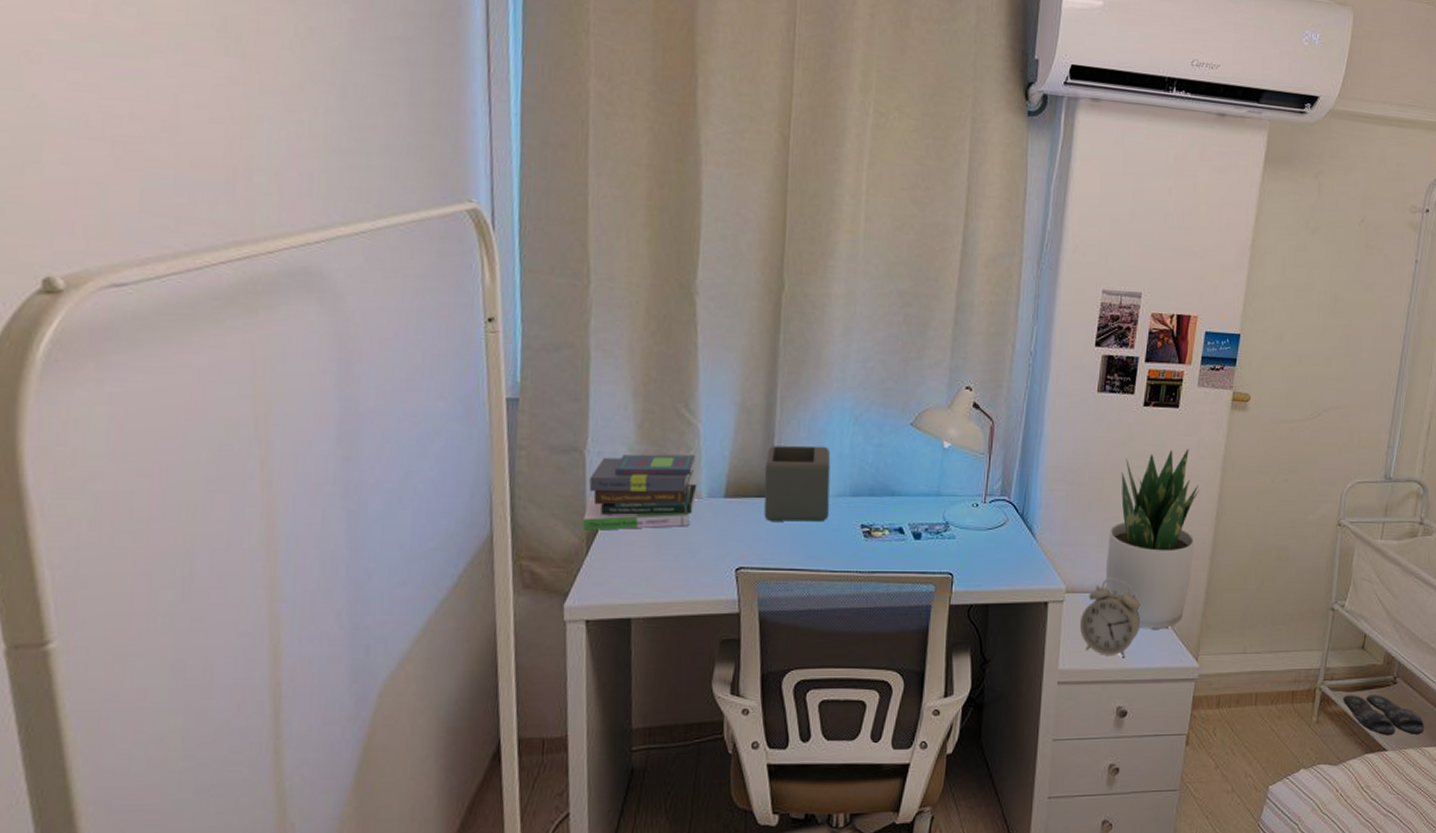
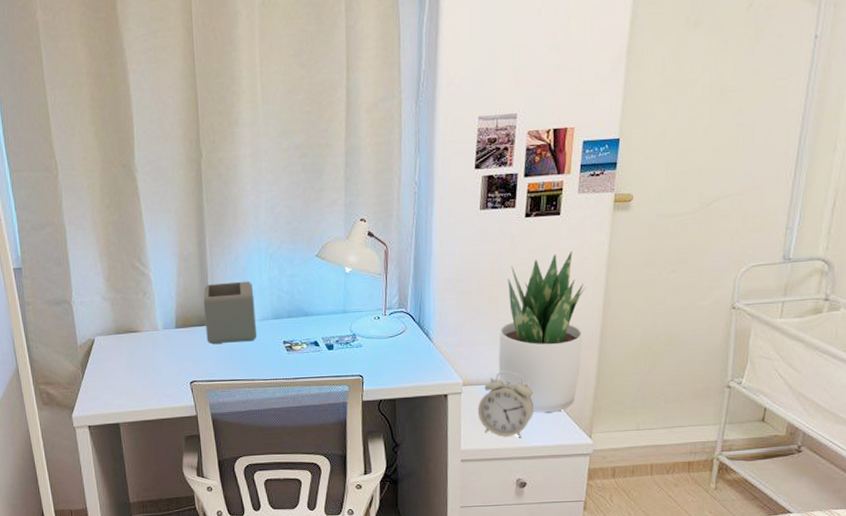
books: present [583,454,698,531] -> none [77,298,155,361]
slippers: present [1344,695,1425,735] -> none [743,462,834,499]

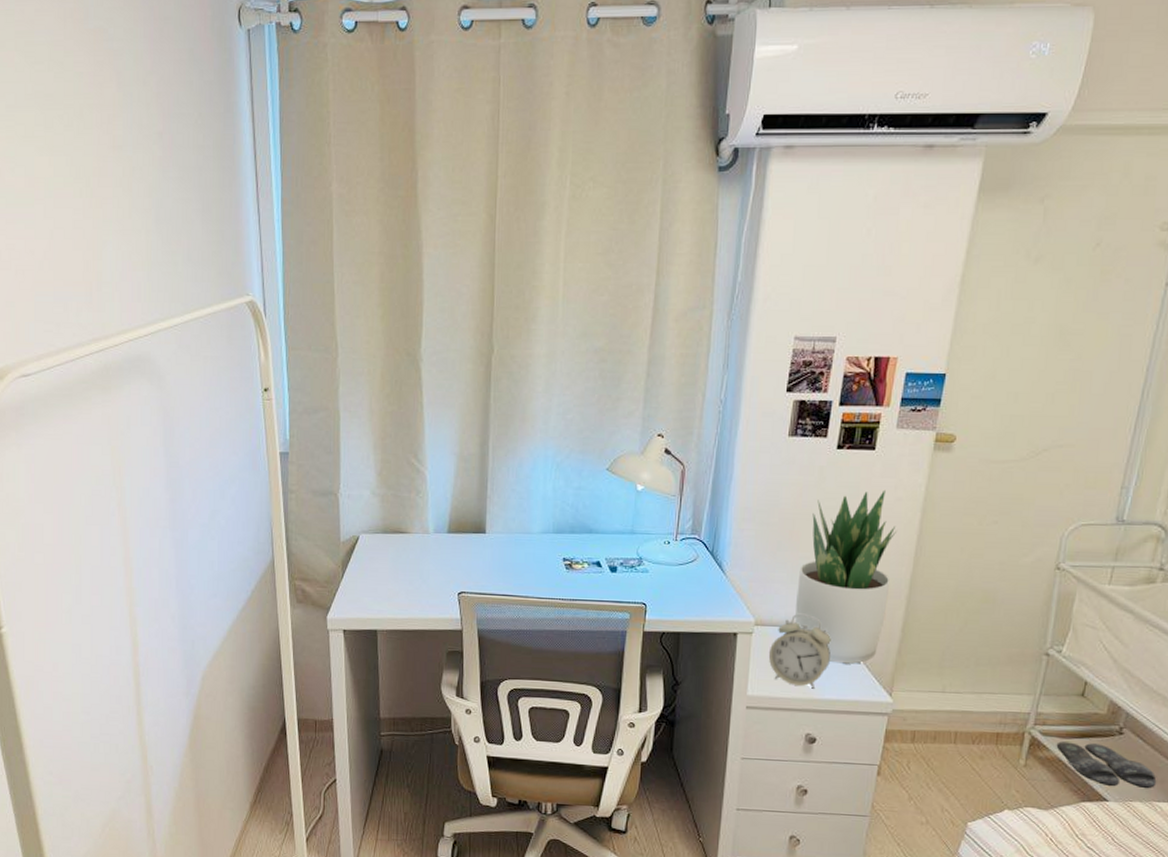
desk organizer: present [203,281,256,344] -> none [480,489,536,555]
slippers: none [743,462,834,499] -> present [1057,741,1157,788]

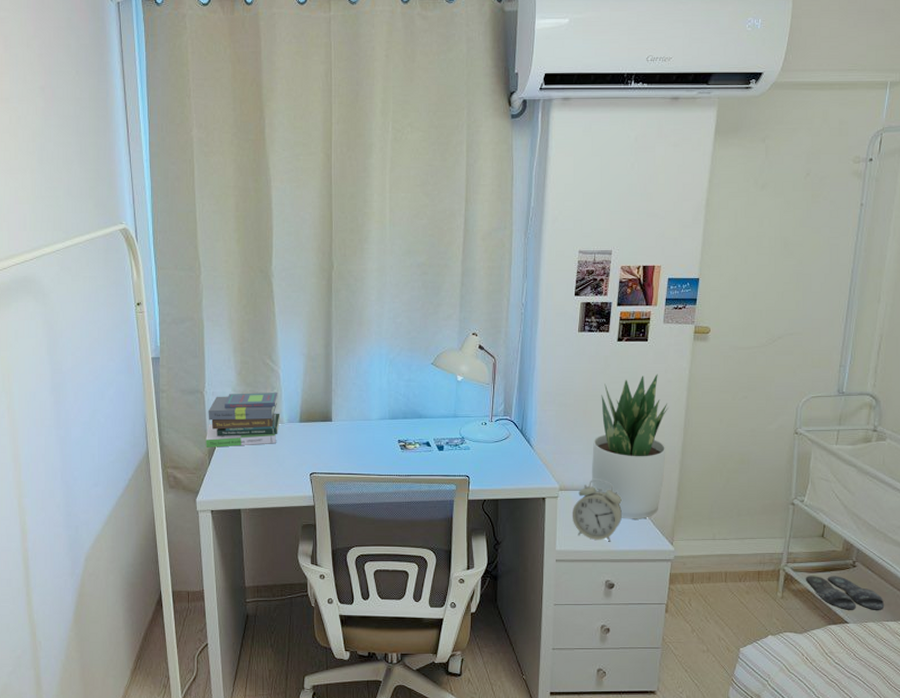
books: none [339,496,426,559] -> present [206,393,280,447]

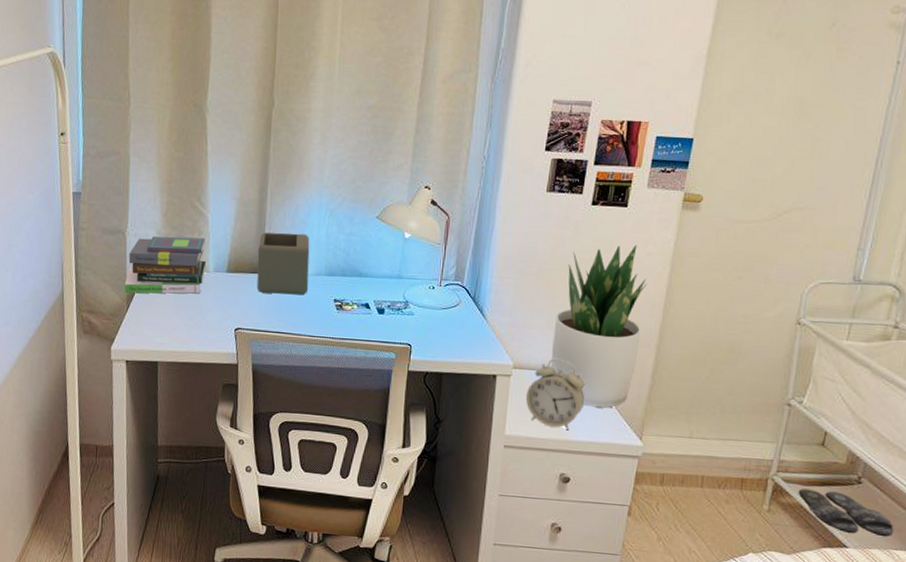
desk organizer: none [326,383,374,439] -> present [257,232,310,295]

